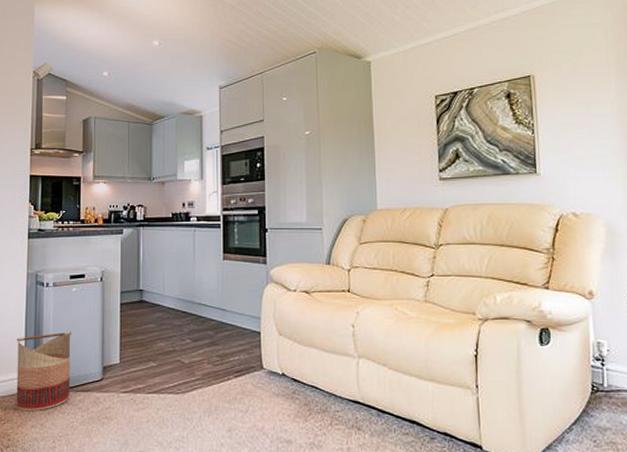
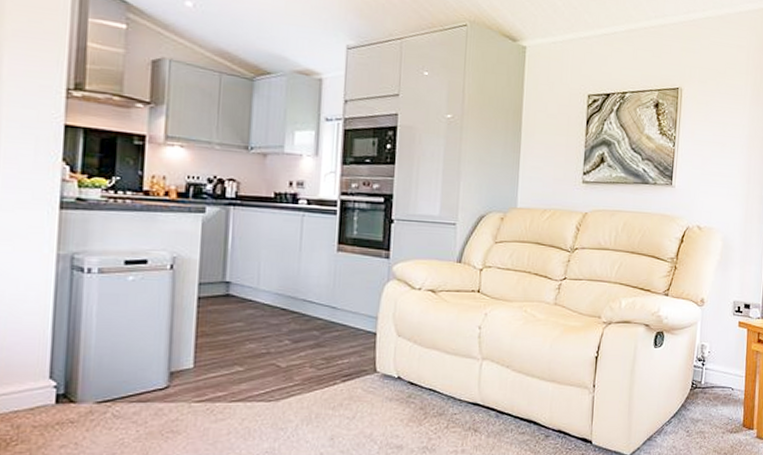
basket: present [16,331,71,412] -> none [35,329,124,429]

